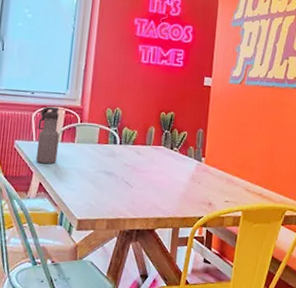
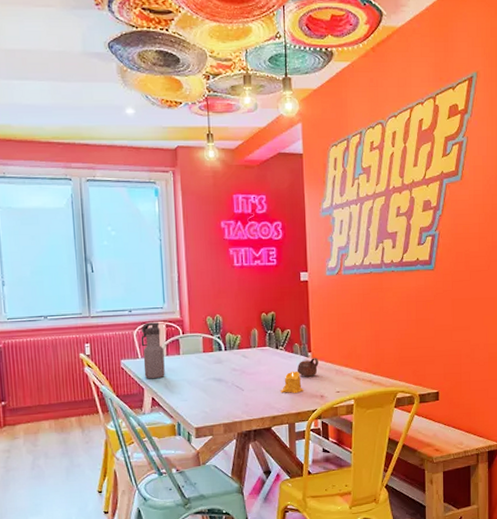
candle: none [168,174,192,198] -> present [280,370,303,394]
cup: none [188,163,211,182] -> present [297,358,319,377]

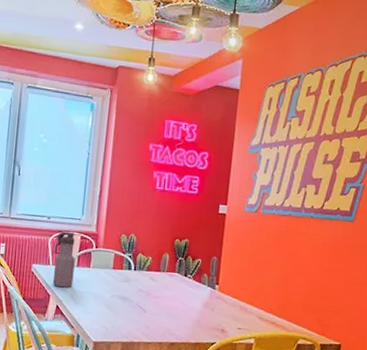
candle: present [280,370,303,394] -> none [182,300,205,324]
cup: present [297,358,319,377] -> none [201,291,225,309]

